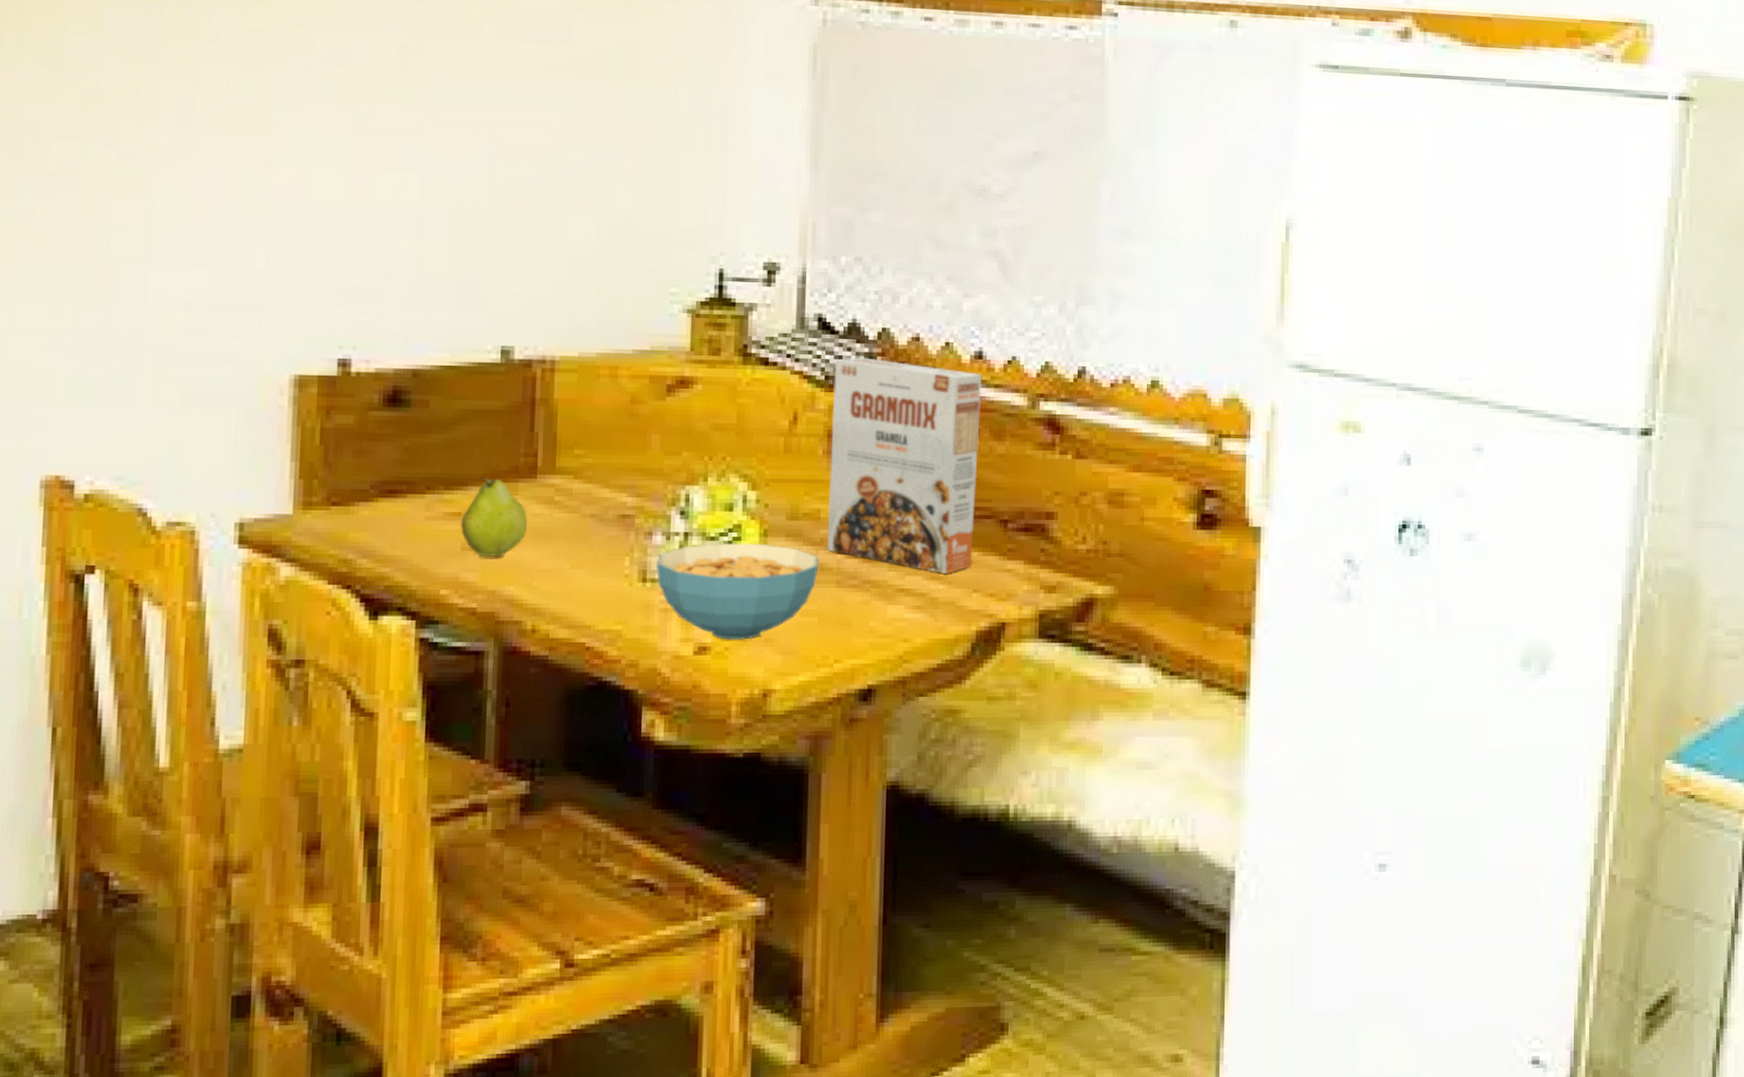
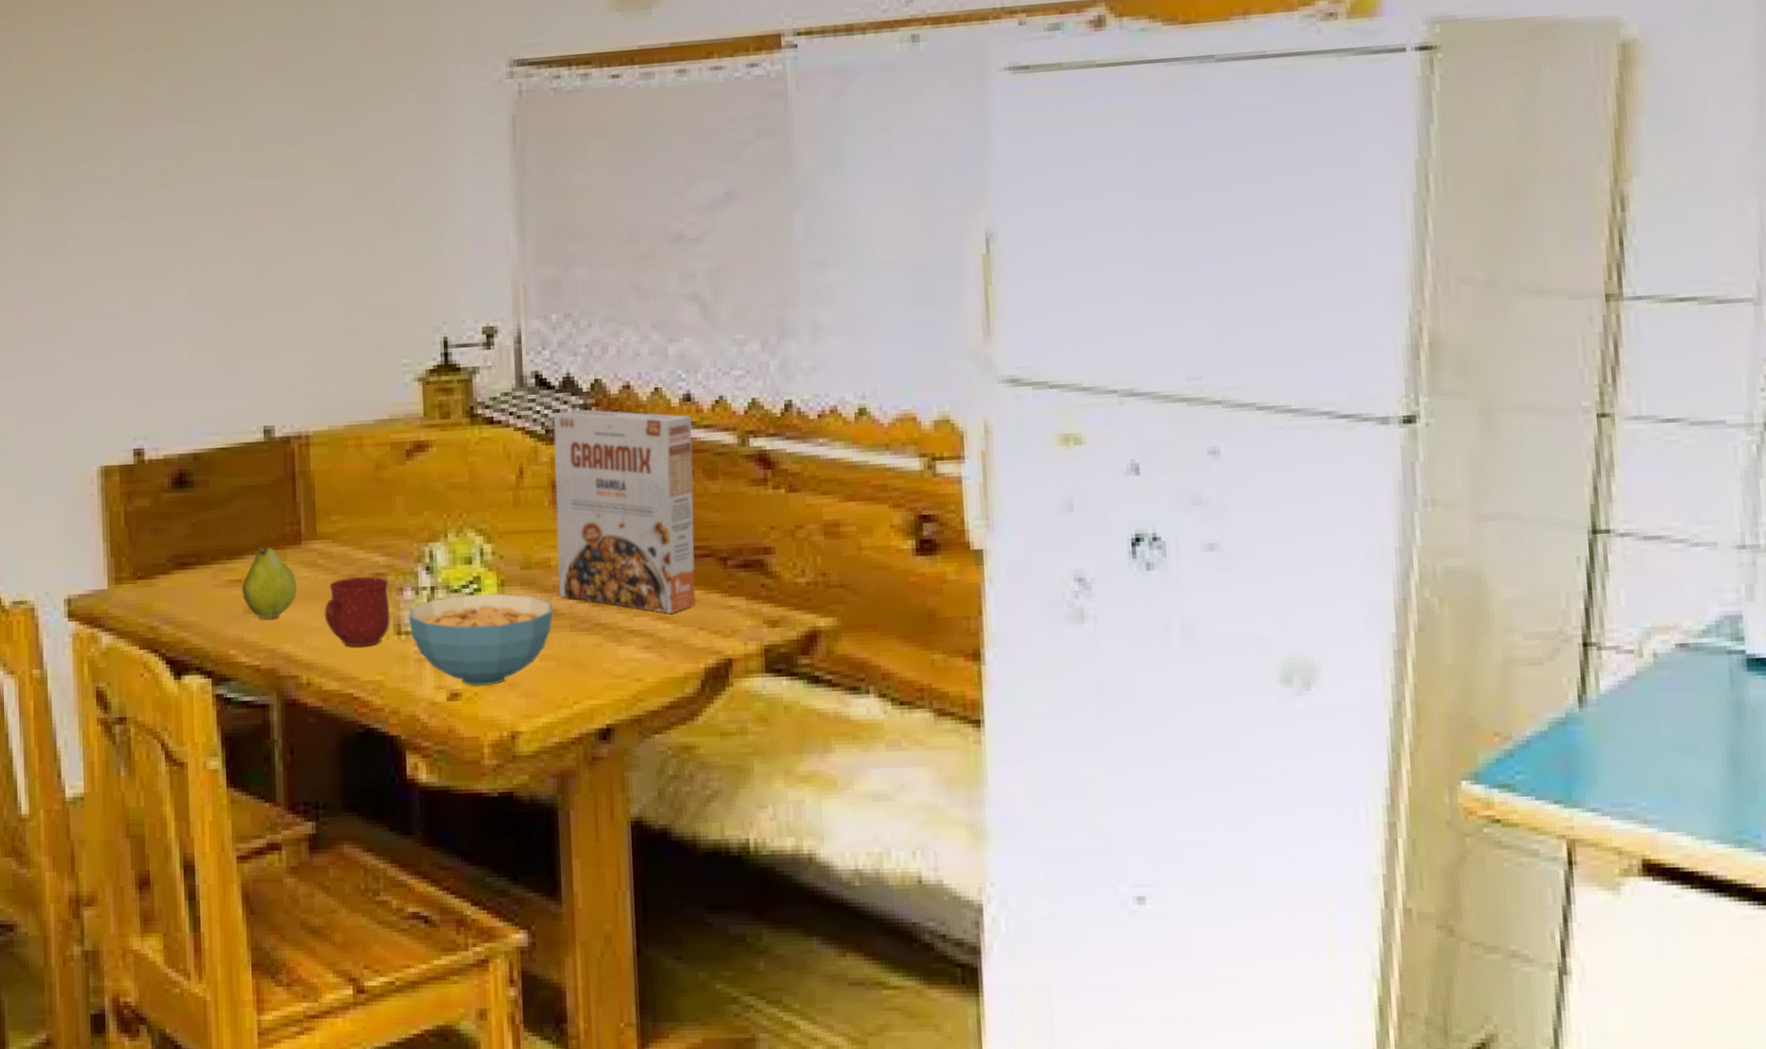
mug: none [558,517,636,593] -> present [324,576,390,647]

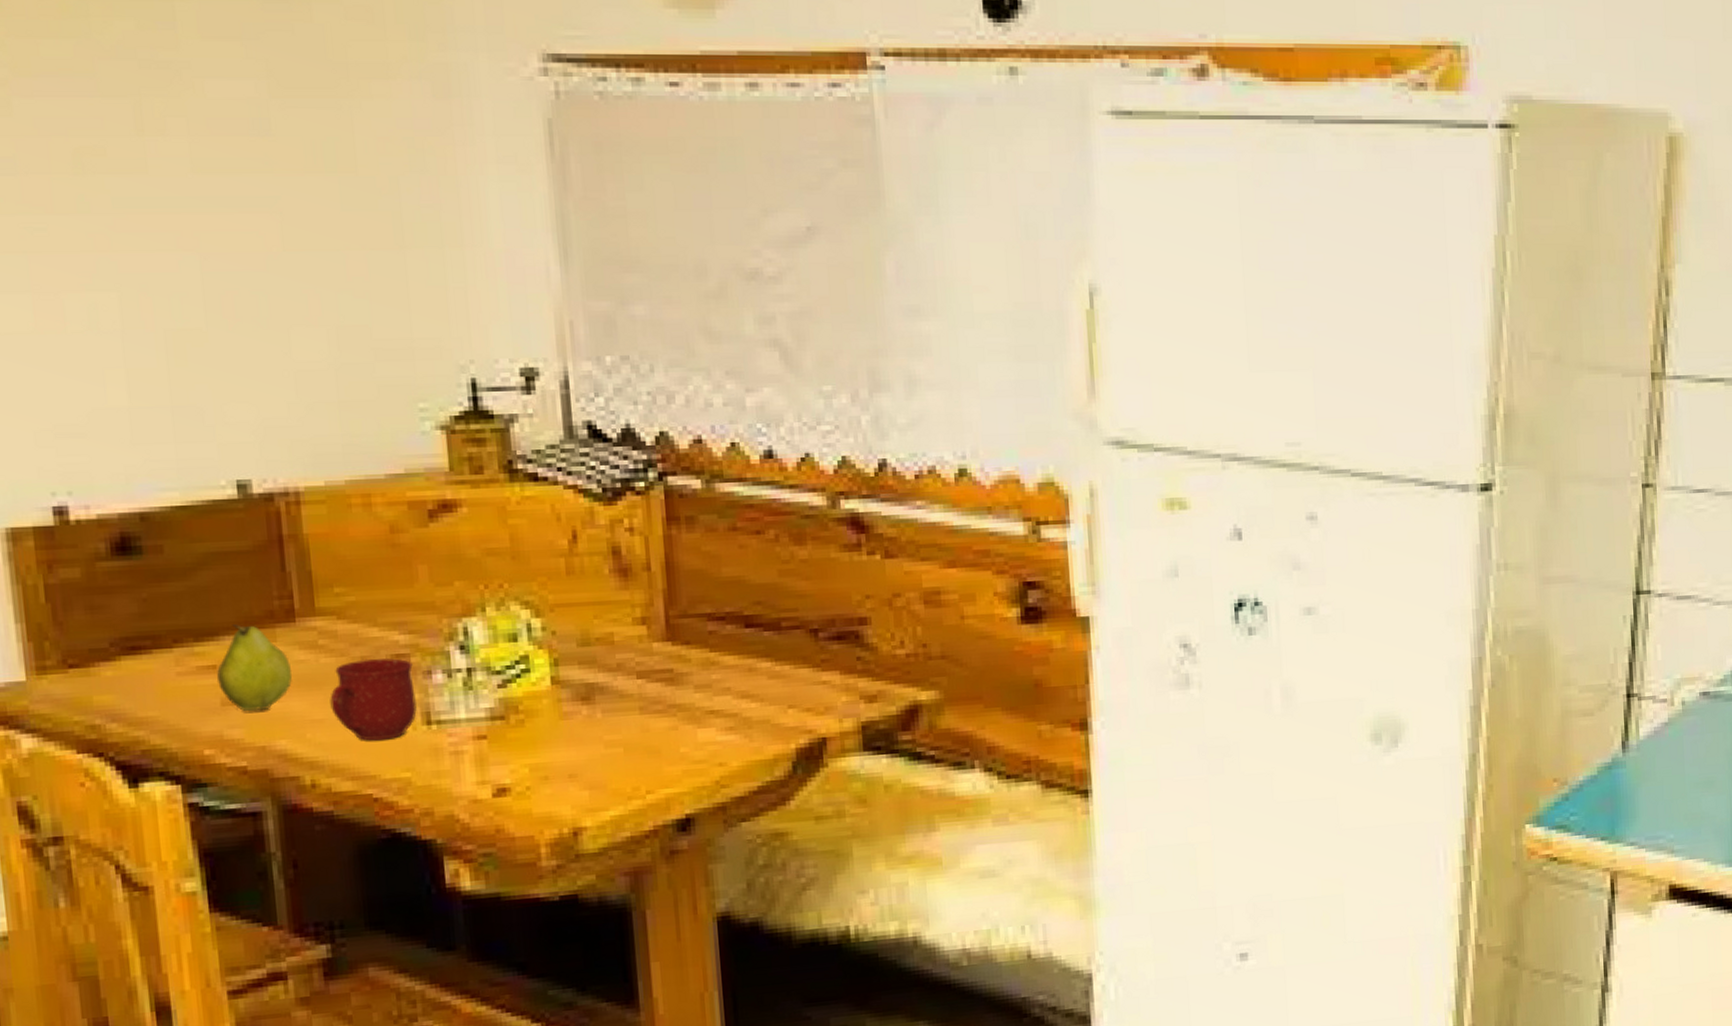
cereal bowl: present [408,593,553,686] -> none [439,674,619,779]
cereal box: present [553,409,696,613] -> none [611,465,785,691]

